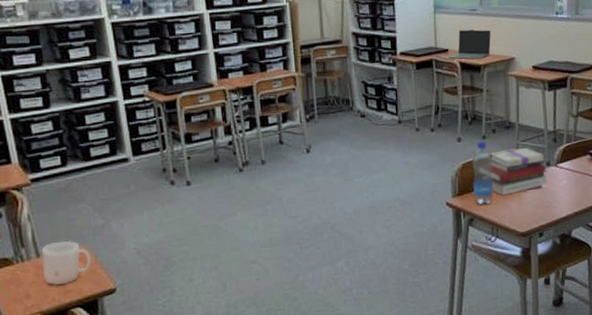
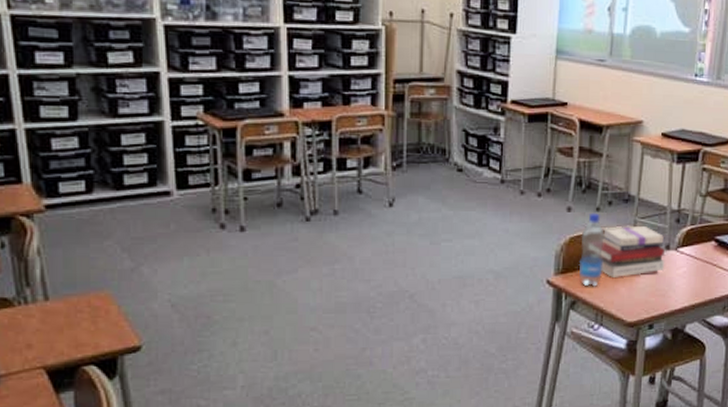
mug: present [40,240,93,286] -> none [49,283,115,337]
laptop: present [449,30,491,60] -> none [567,82,619,118]

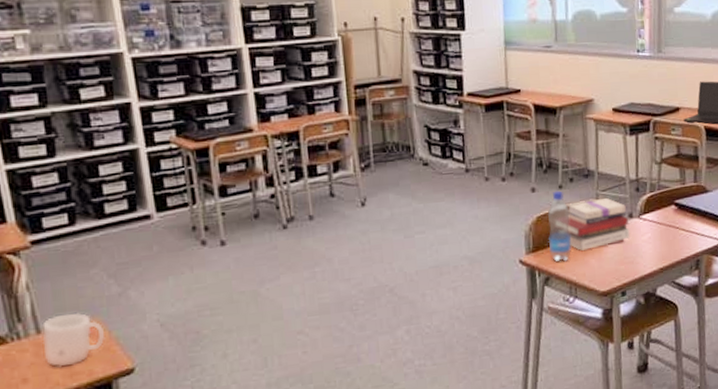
mug: none [49,283,115,337] -> present [41,312,106,368]

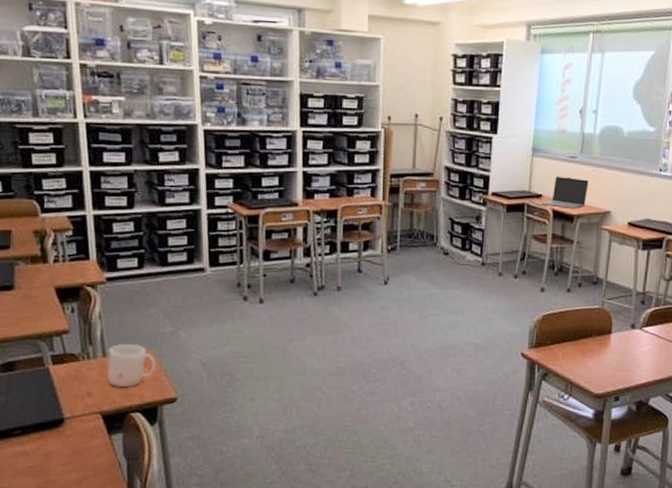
laptop: none [521,68,567,101] -> present [542,177,589,209]
bottle: present [547,190,571,263] -> none [550,293,575,361]
books: present [568,197,630,251] -> none [571,306,631,353]

